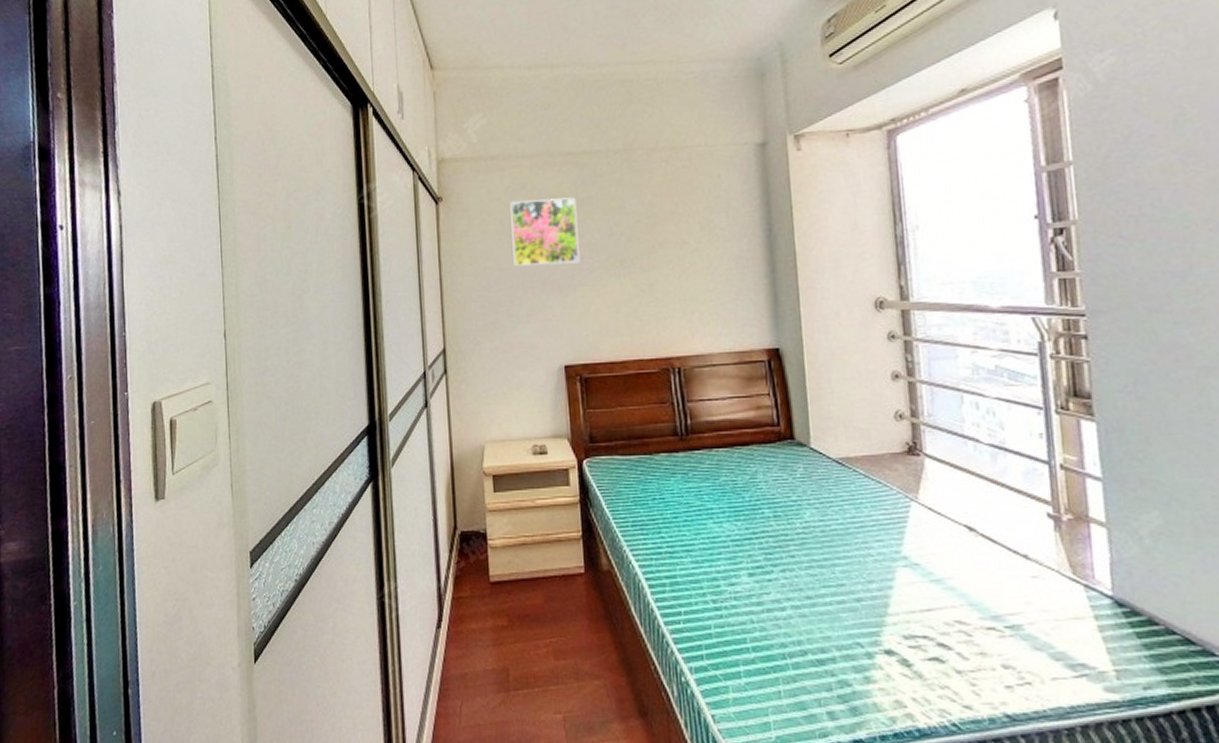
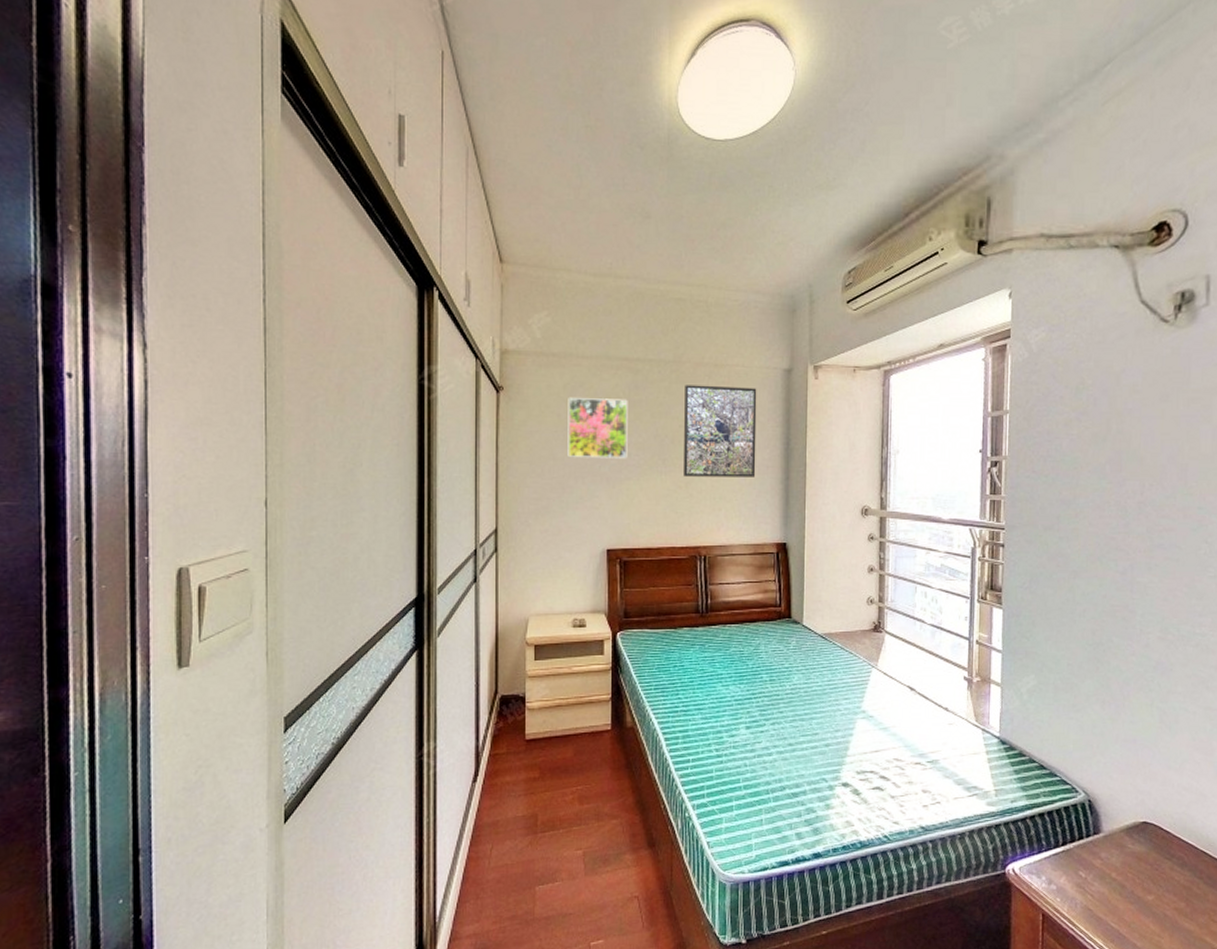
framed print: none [639,169,733,278] -> present [684,385,757,477]

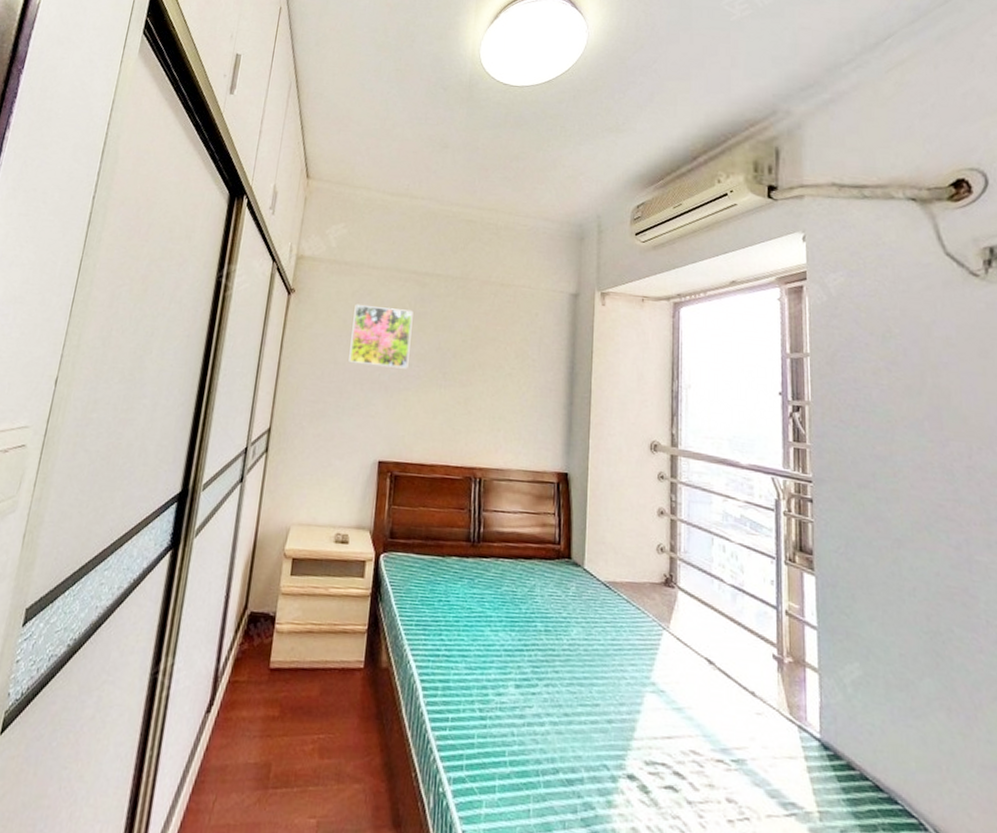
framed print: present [684,385,757,477] -> none [463,301,543,400]

